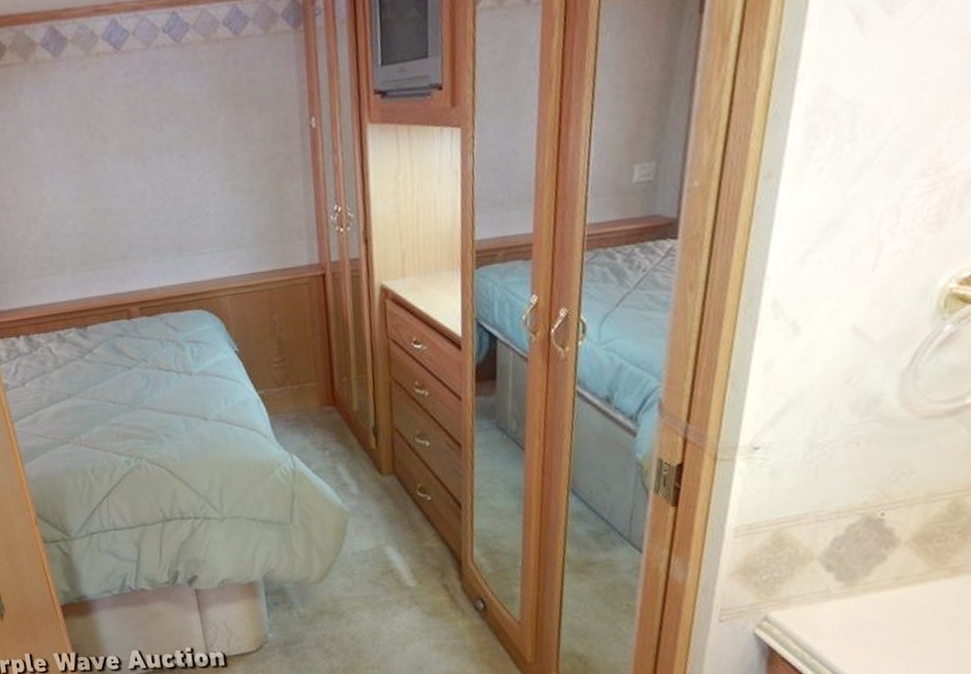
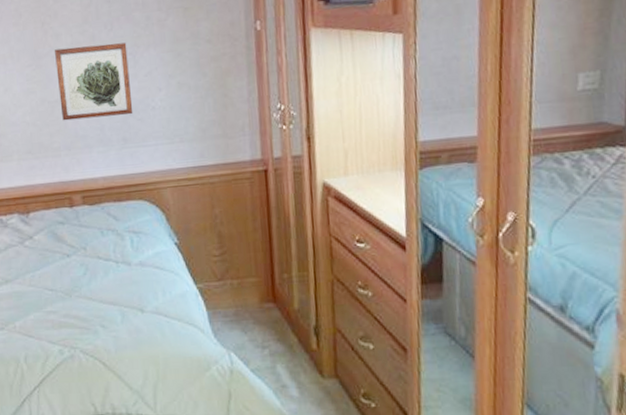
wall art: none [102,144,188,230] -> present [55,42,133,121]

